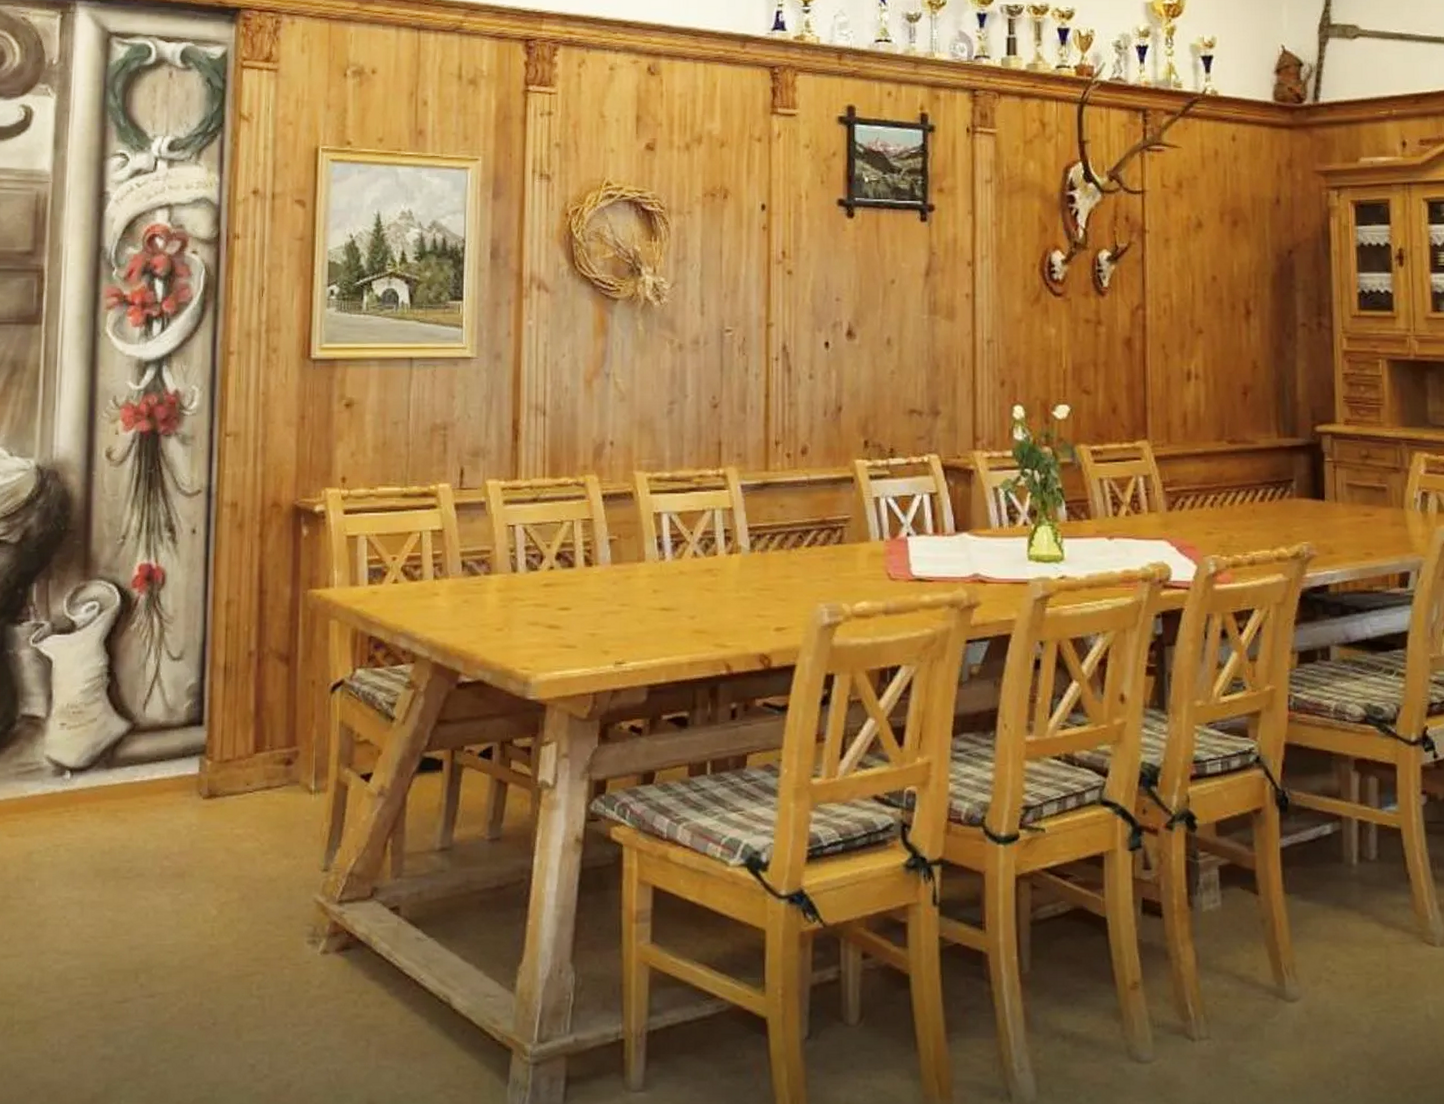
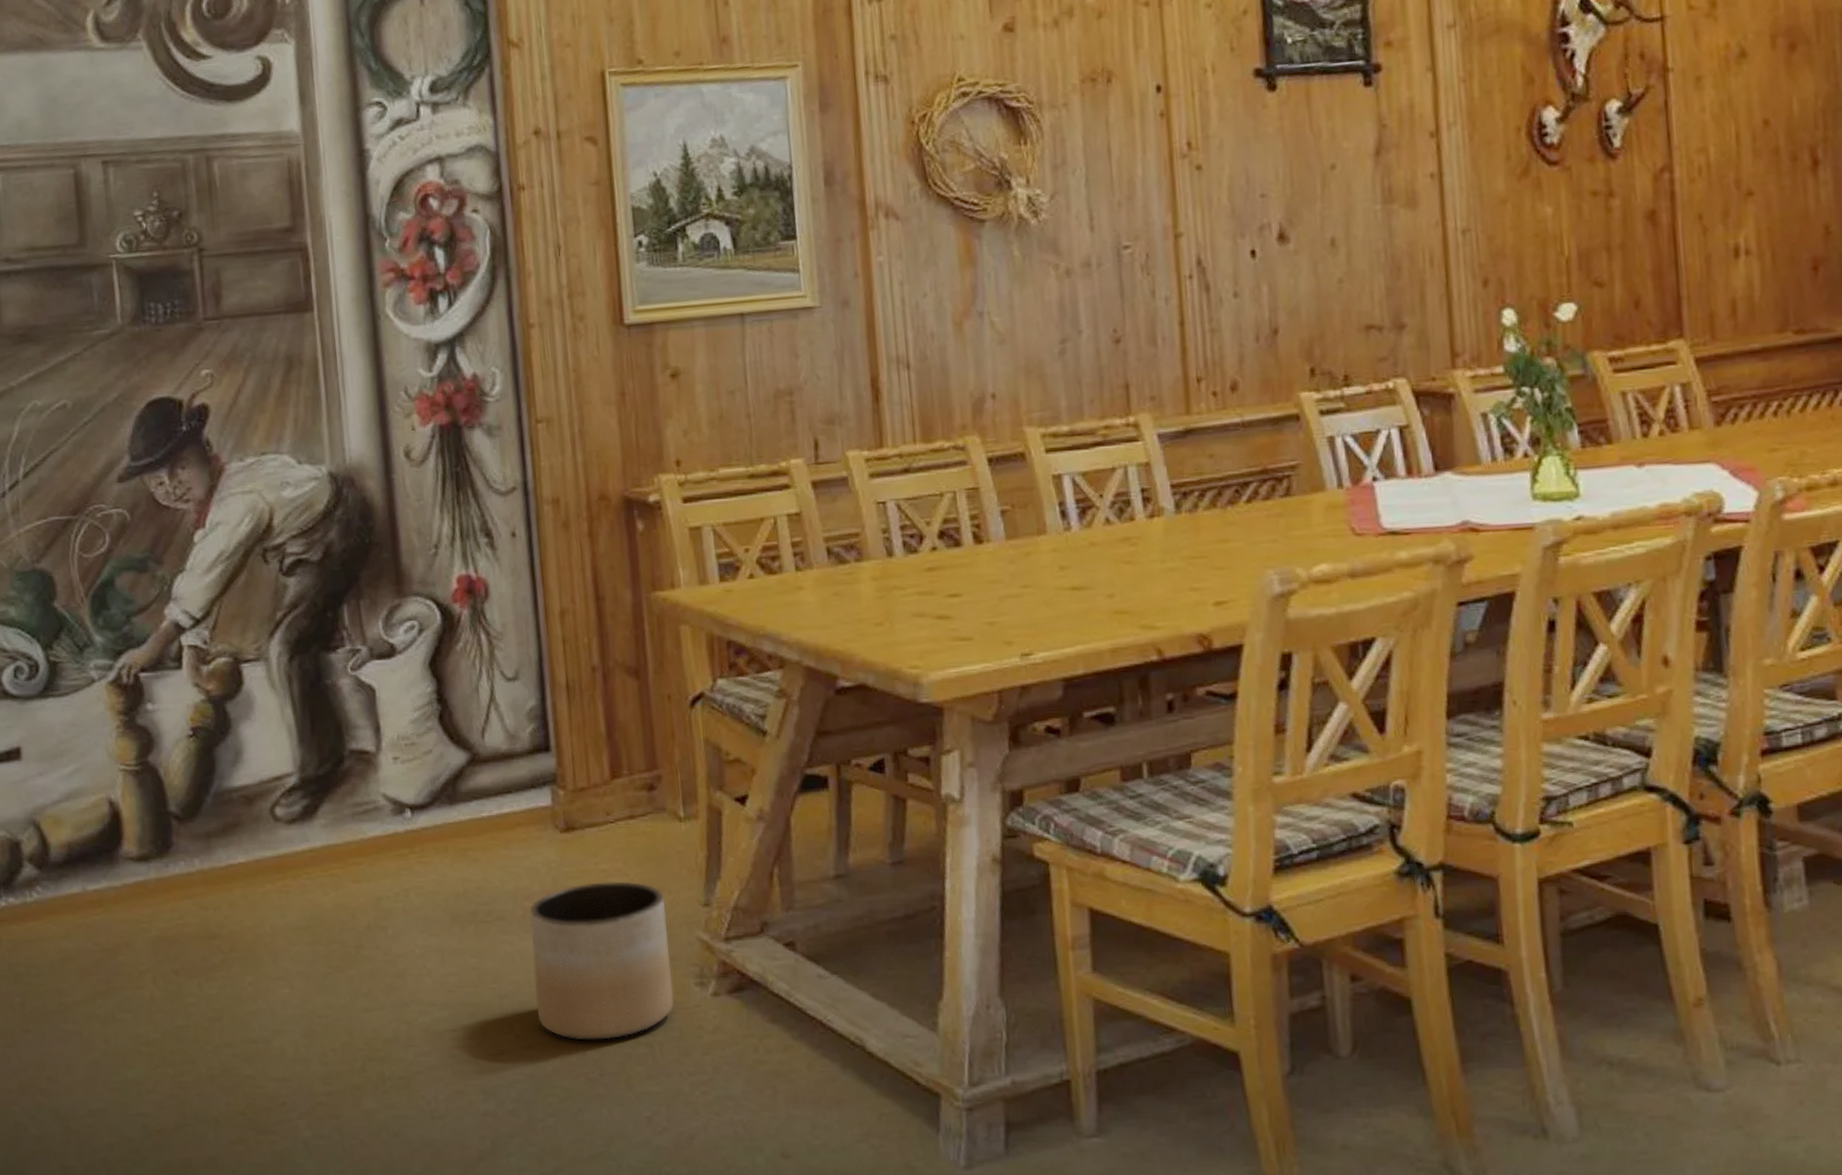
planter: none [162,845,289,991] -> present [529,881,674,1041]

